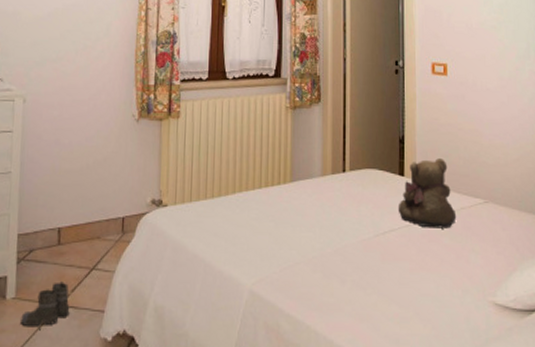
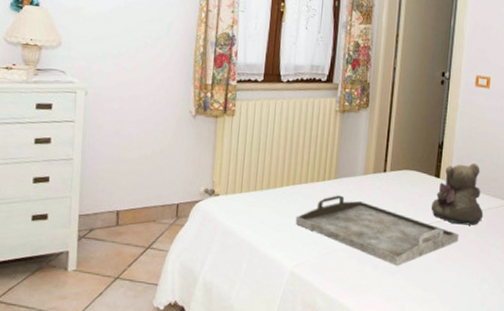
boots: present [21,282,72,331] -> none [81,258,128,299]
serving tray: none [251,200,433,279] -> present [295,195,459,266]

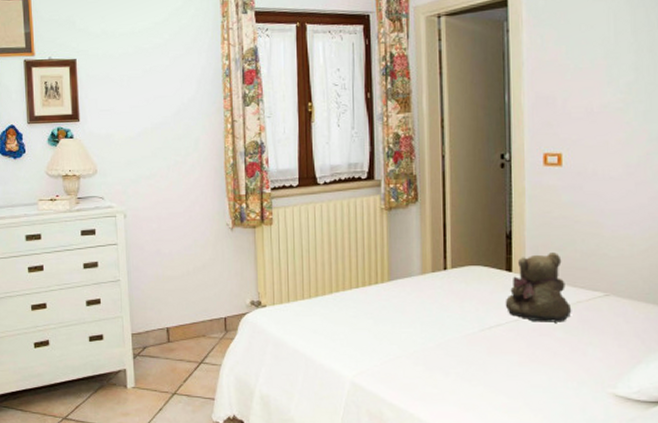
serving tray: present [295,195,459,266] -> none [350,298,544,371]

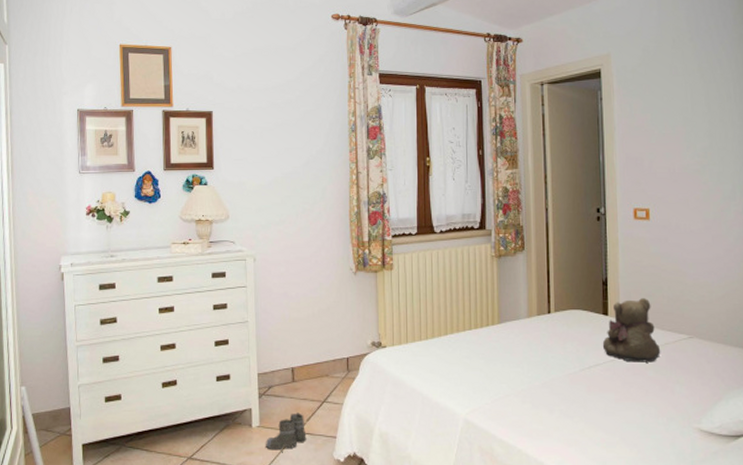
boots: none [142,374,185,415] -> present [266,413,308,453]

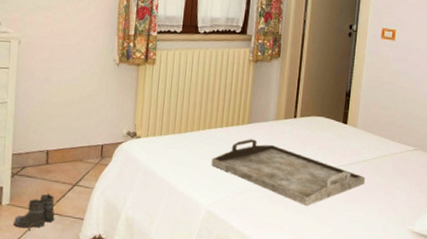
serving tray: none [463,340,637,408] -> present [211,139,366,206]
teddy bear: present [602,297,661,363] -> none [338,110,389,169]

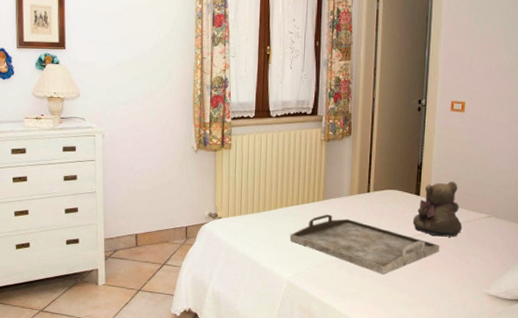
boots: present [14,194,56,231] -> none [111,273,148,308]
teddy bear: none [338,110,389,169] -> present [412,180,463,237]

